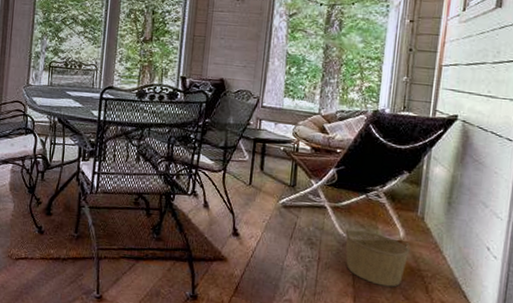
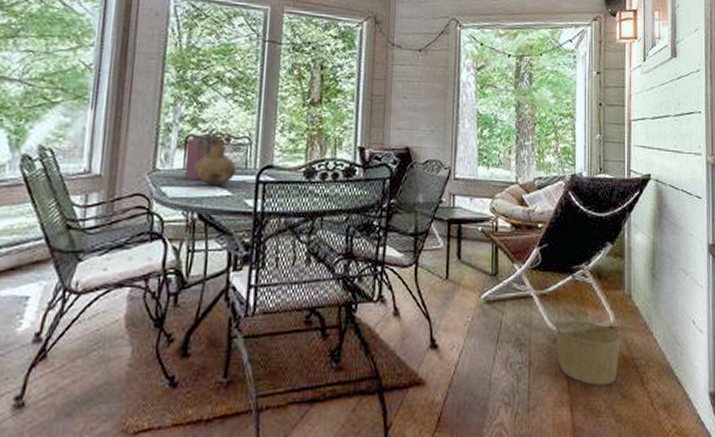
books: none [48,60,75,95] -> present [184,134,221,181]
vase: none [56,65,86,100] -> present [194,140,237,187]

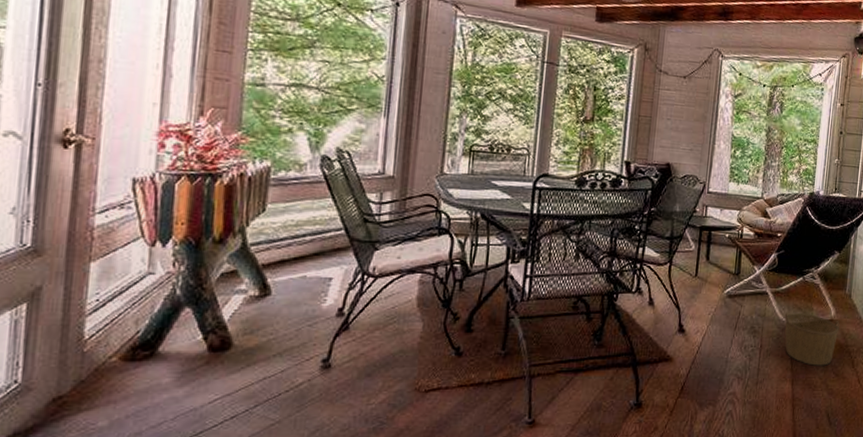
books: present [184,134,221,181] -> none [469,143,502,185]
vase: present [194,140,237,187] -> none [478,149,516,191]

